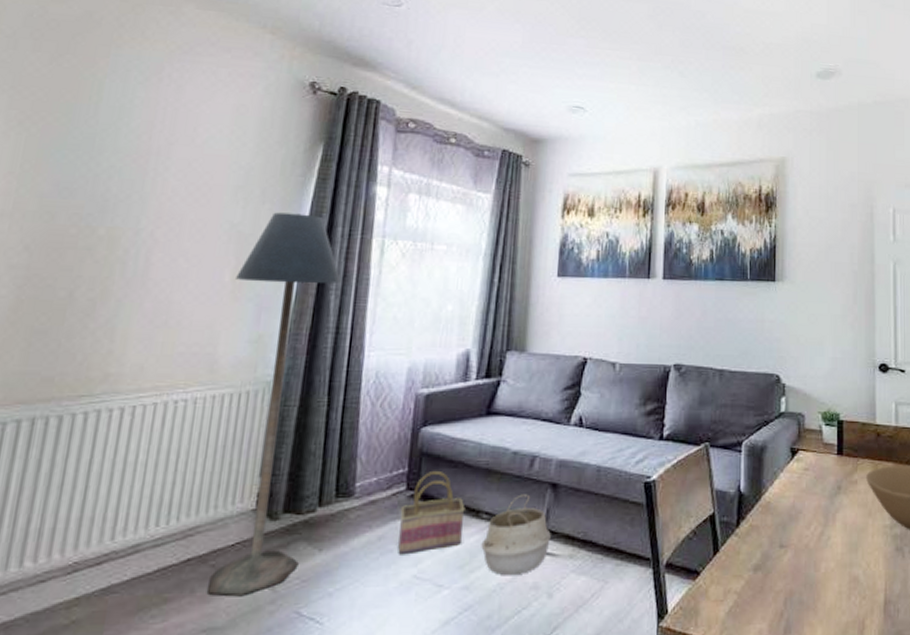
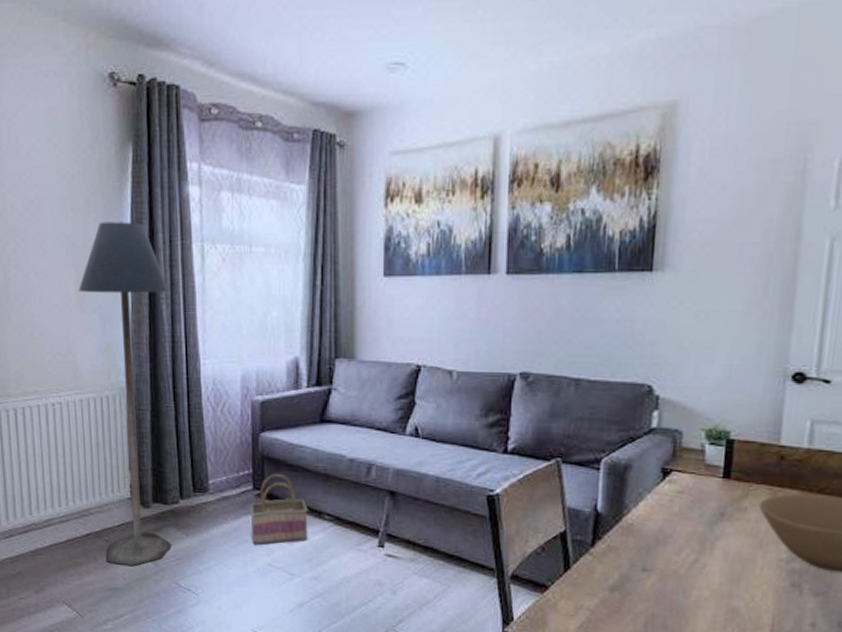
woven basket: present [481,494,551,575] -> none [326,499,392,571]

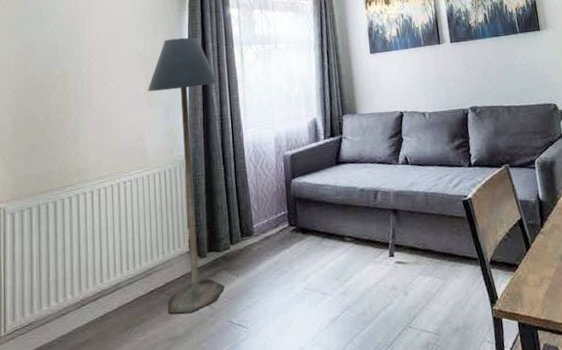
basket: present [250,474,308,545] -> none [287,210,334,274]

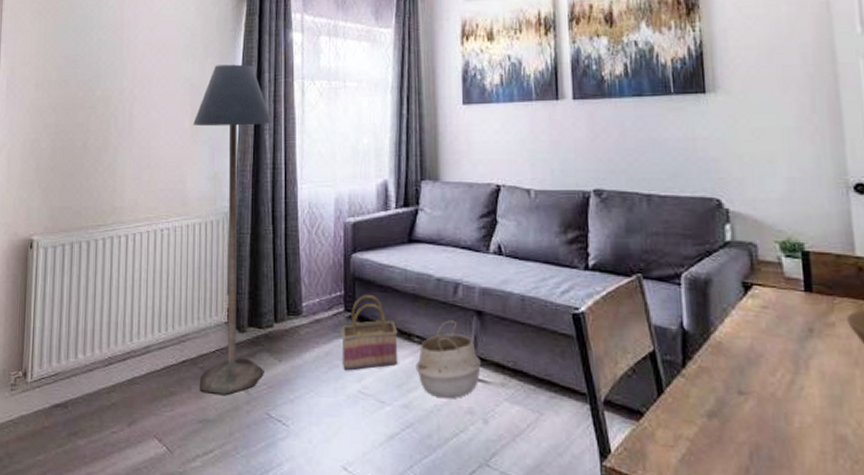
basket: none [287,210,334,274] -> present [341,295,398,371]
woven basket: none [349,219,399,282] -> present [415,320,481,398]

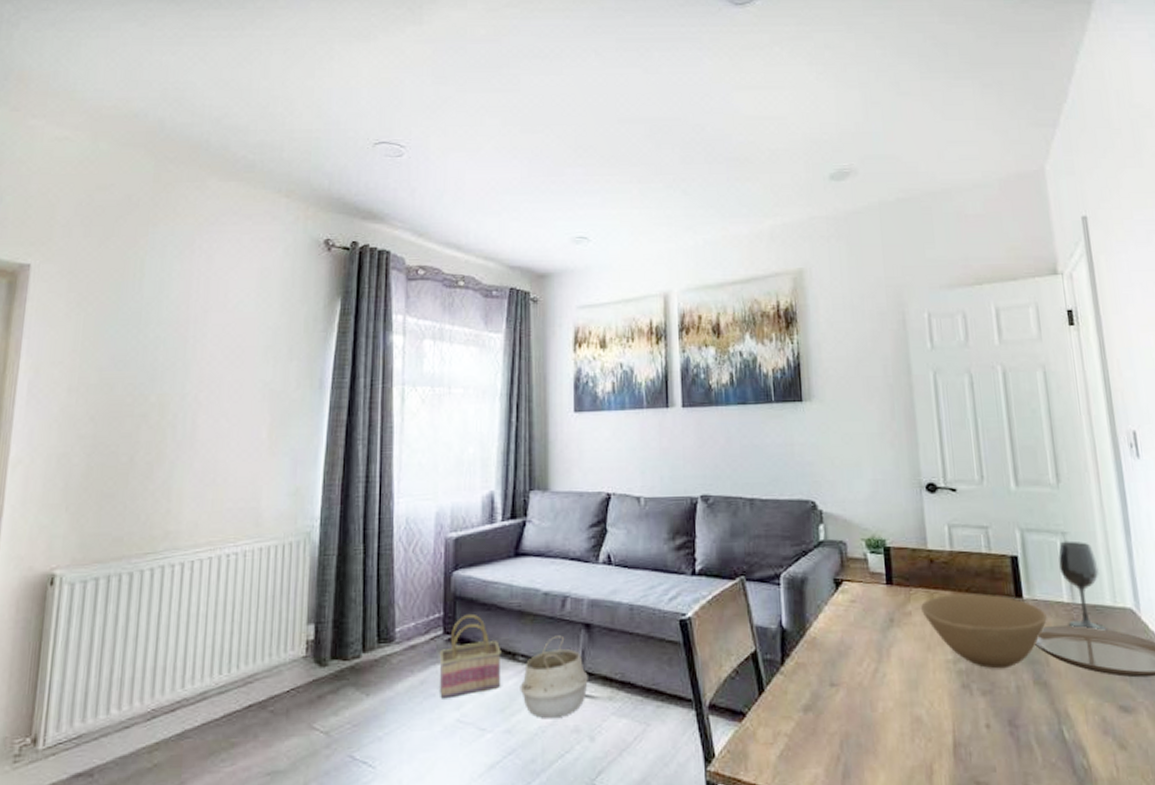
floor lamp: present [193,64,272,396] -> none [269,368,367,741]

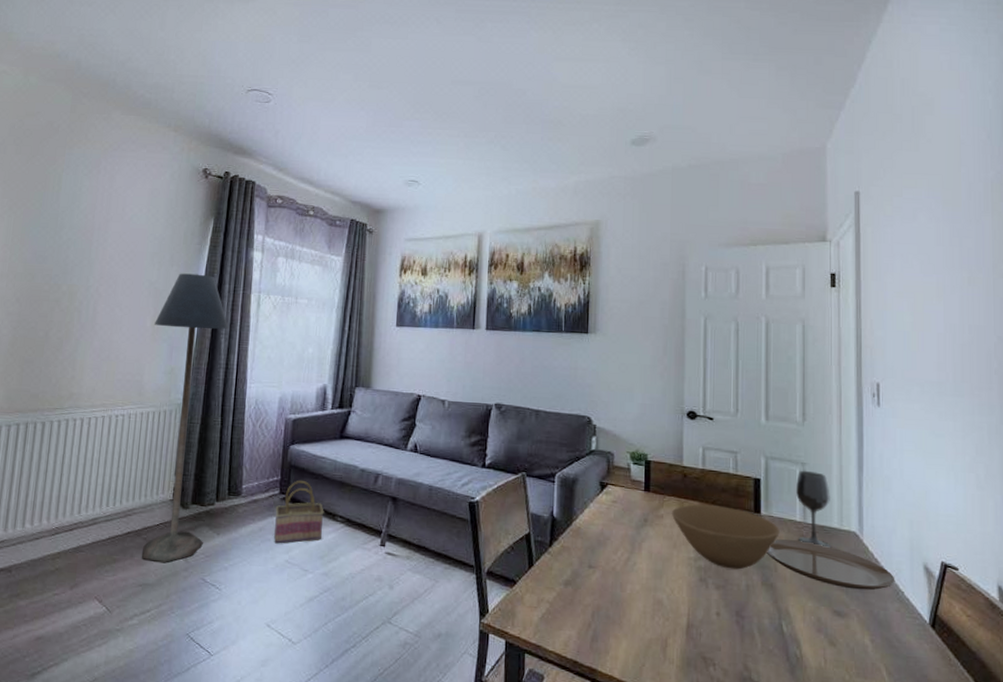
floor lamp: none [269,368,367,741] -> present [142,273,229,563]
woven basket: present [520,635,588,718] -> none [337,504,392,568]

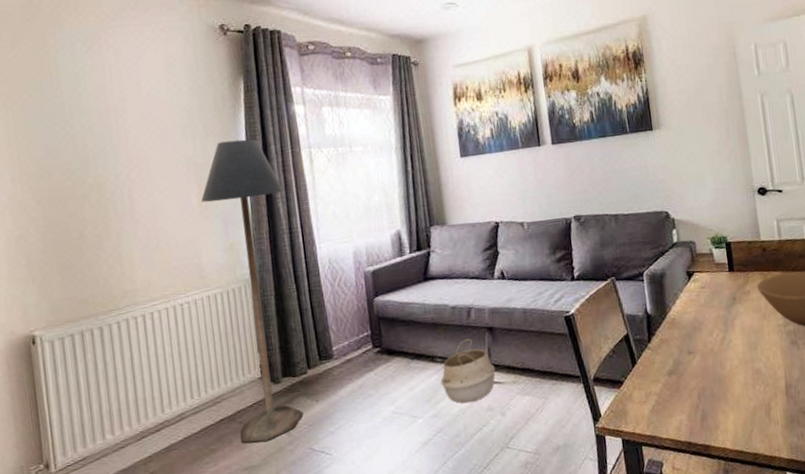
basket: present [274,481,324,544] -> none [371,330,424,398]
woven basket: none [337,504,392,568] -> present [440,338,495,403]

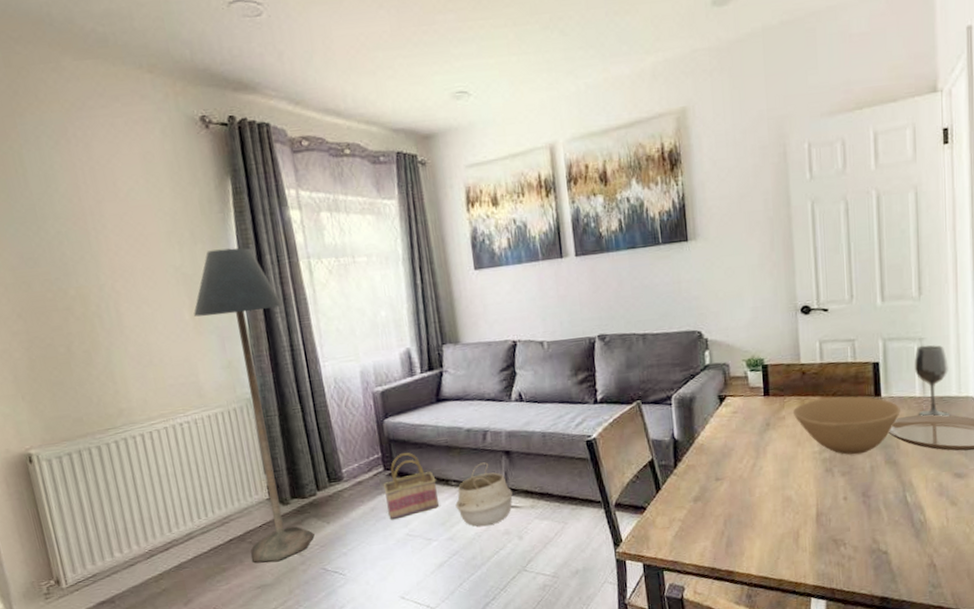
basket: none [371,330,424,398] -> present [383,452,439,520]

